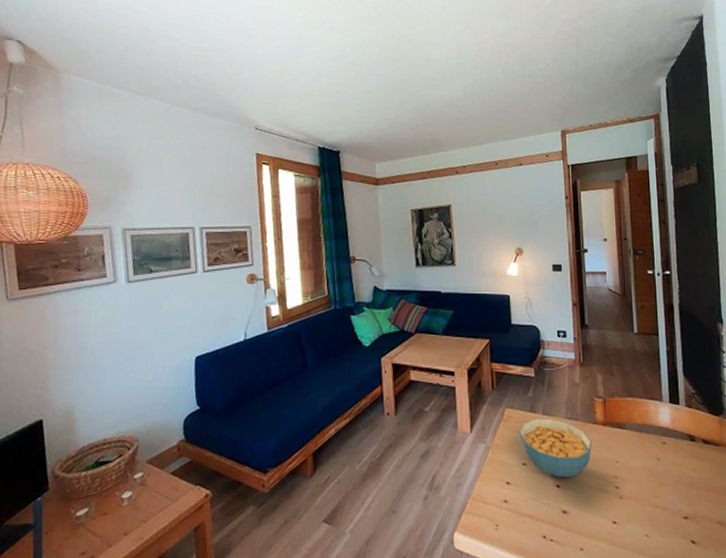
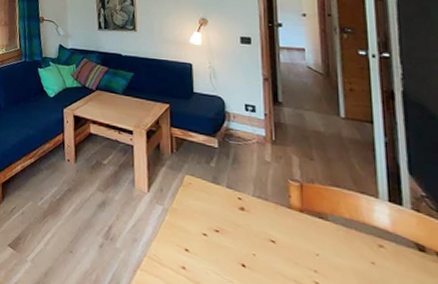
cereal bowl: present [519,418,592,477] -> none [200,190,285,260]

